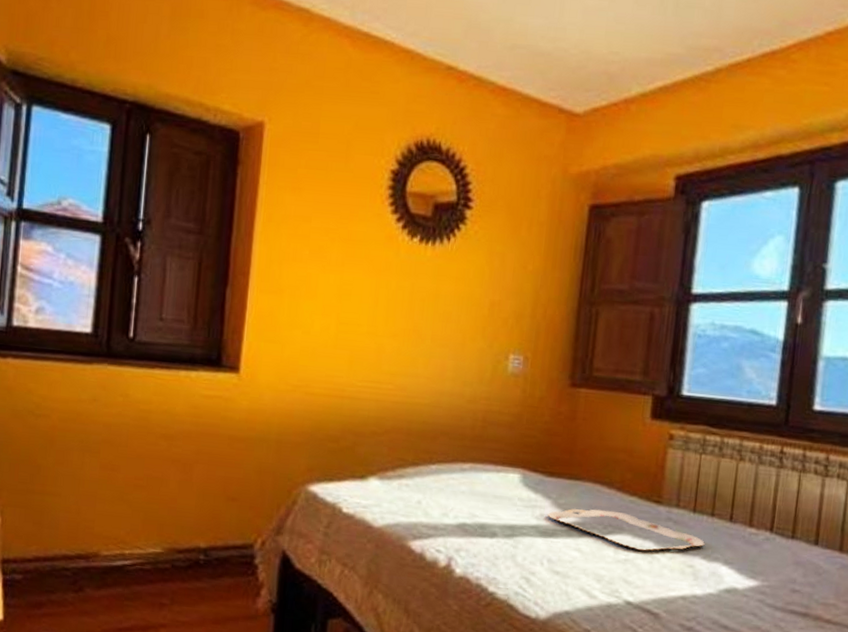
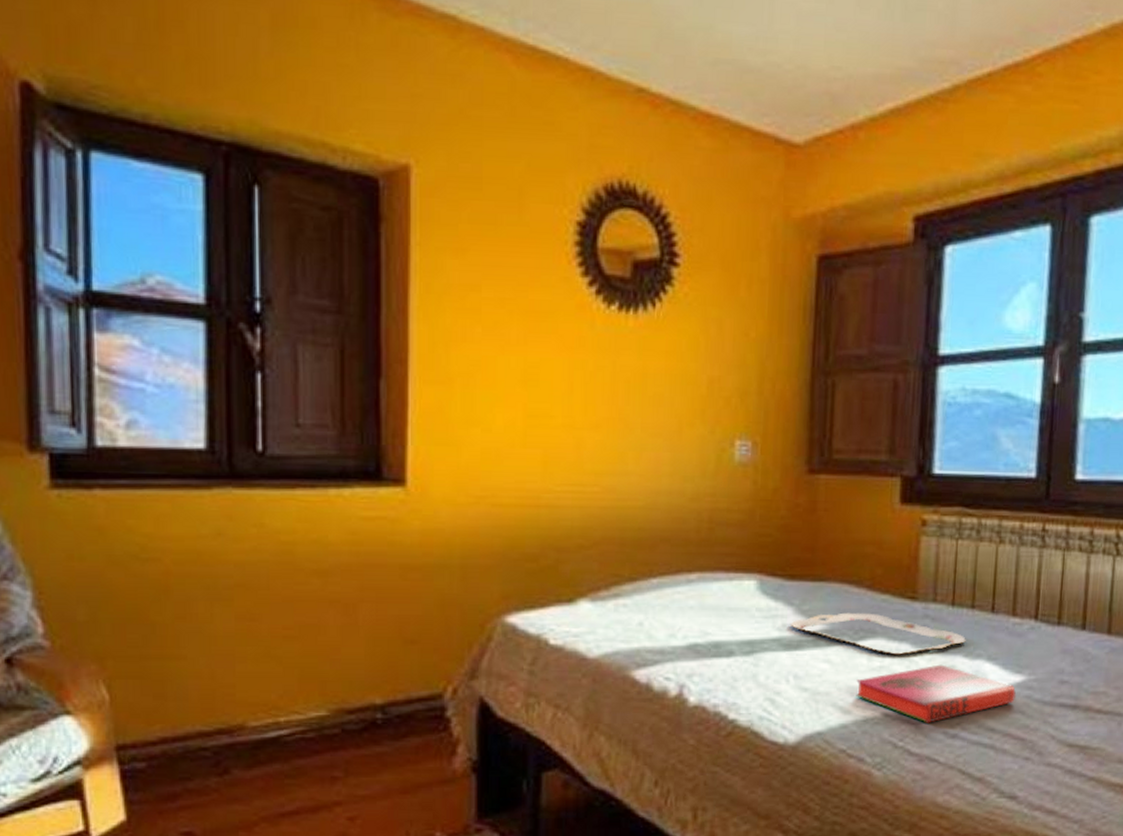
hardback book: none [602,563,749,615] -> present [856,664,1016,723]

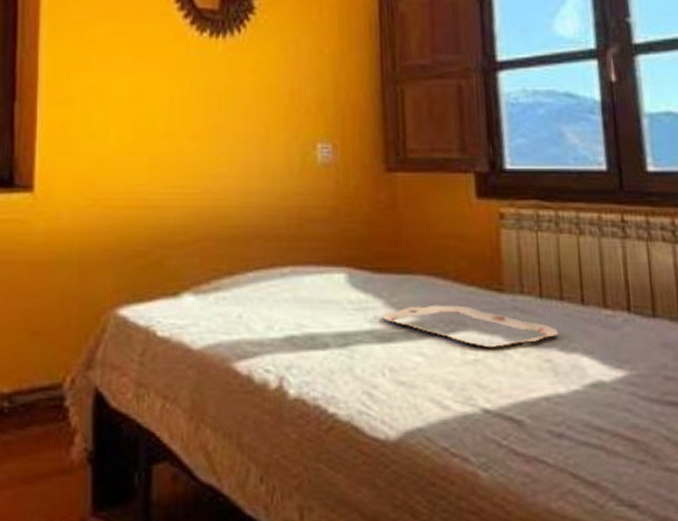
hardback book: present [856,664,1016,723] -> none [452,358,620,421]

